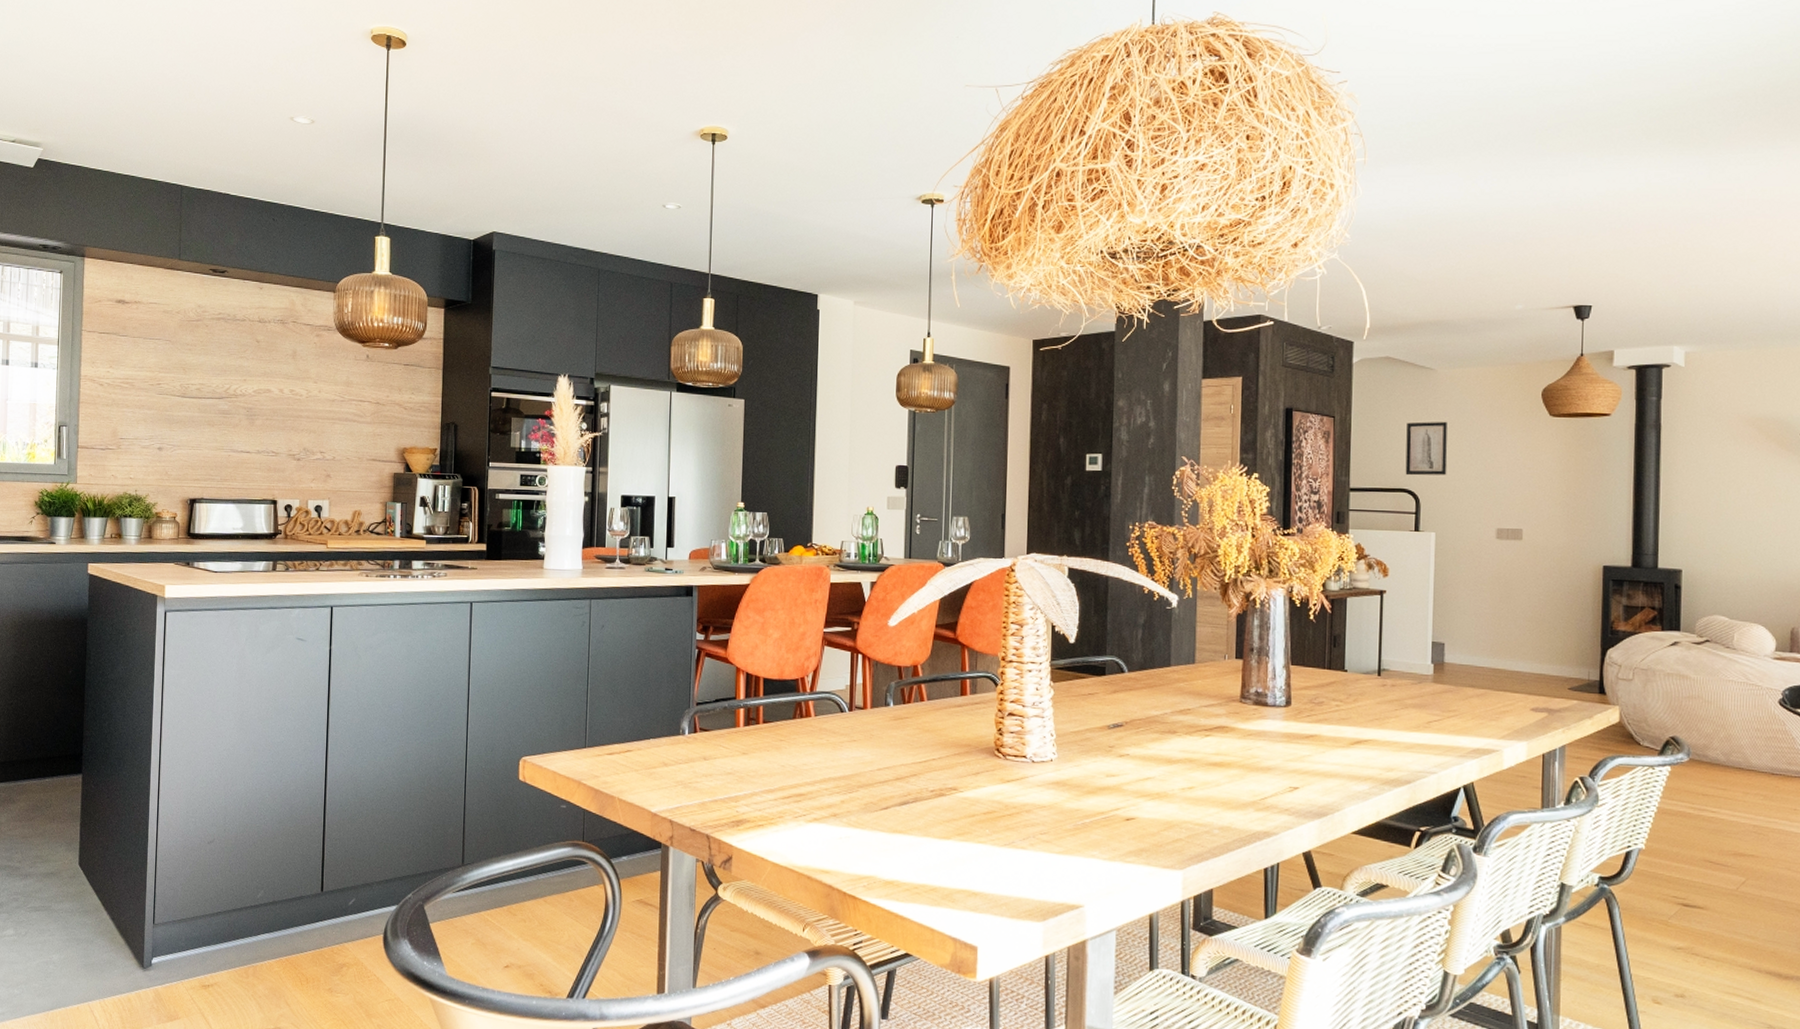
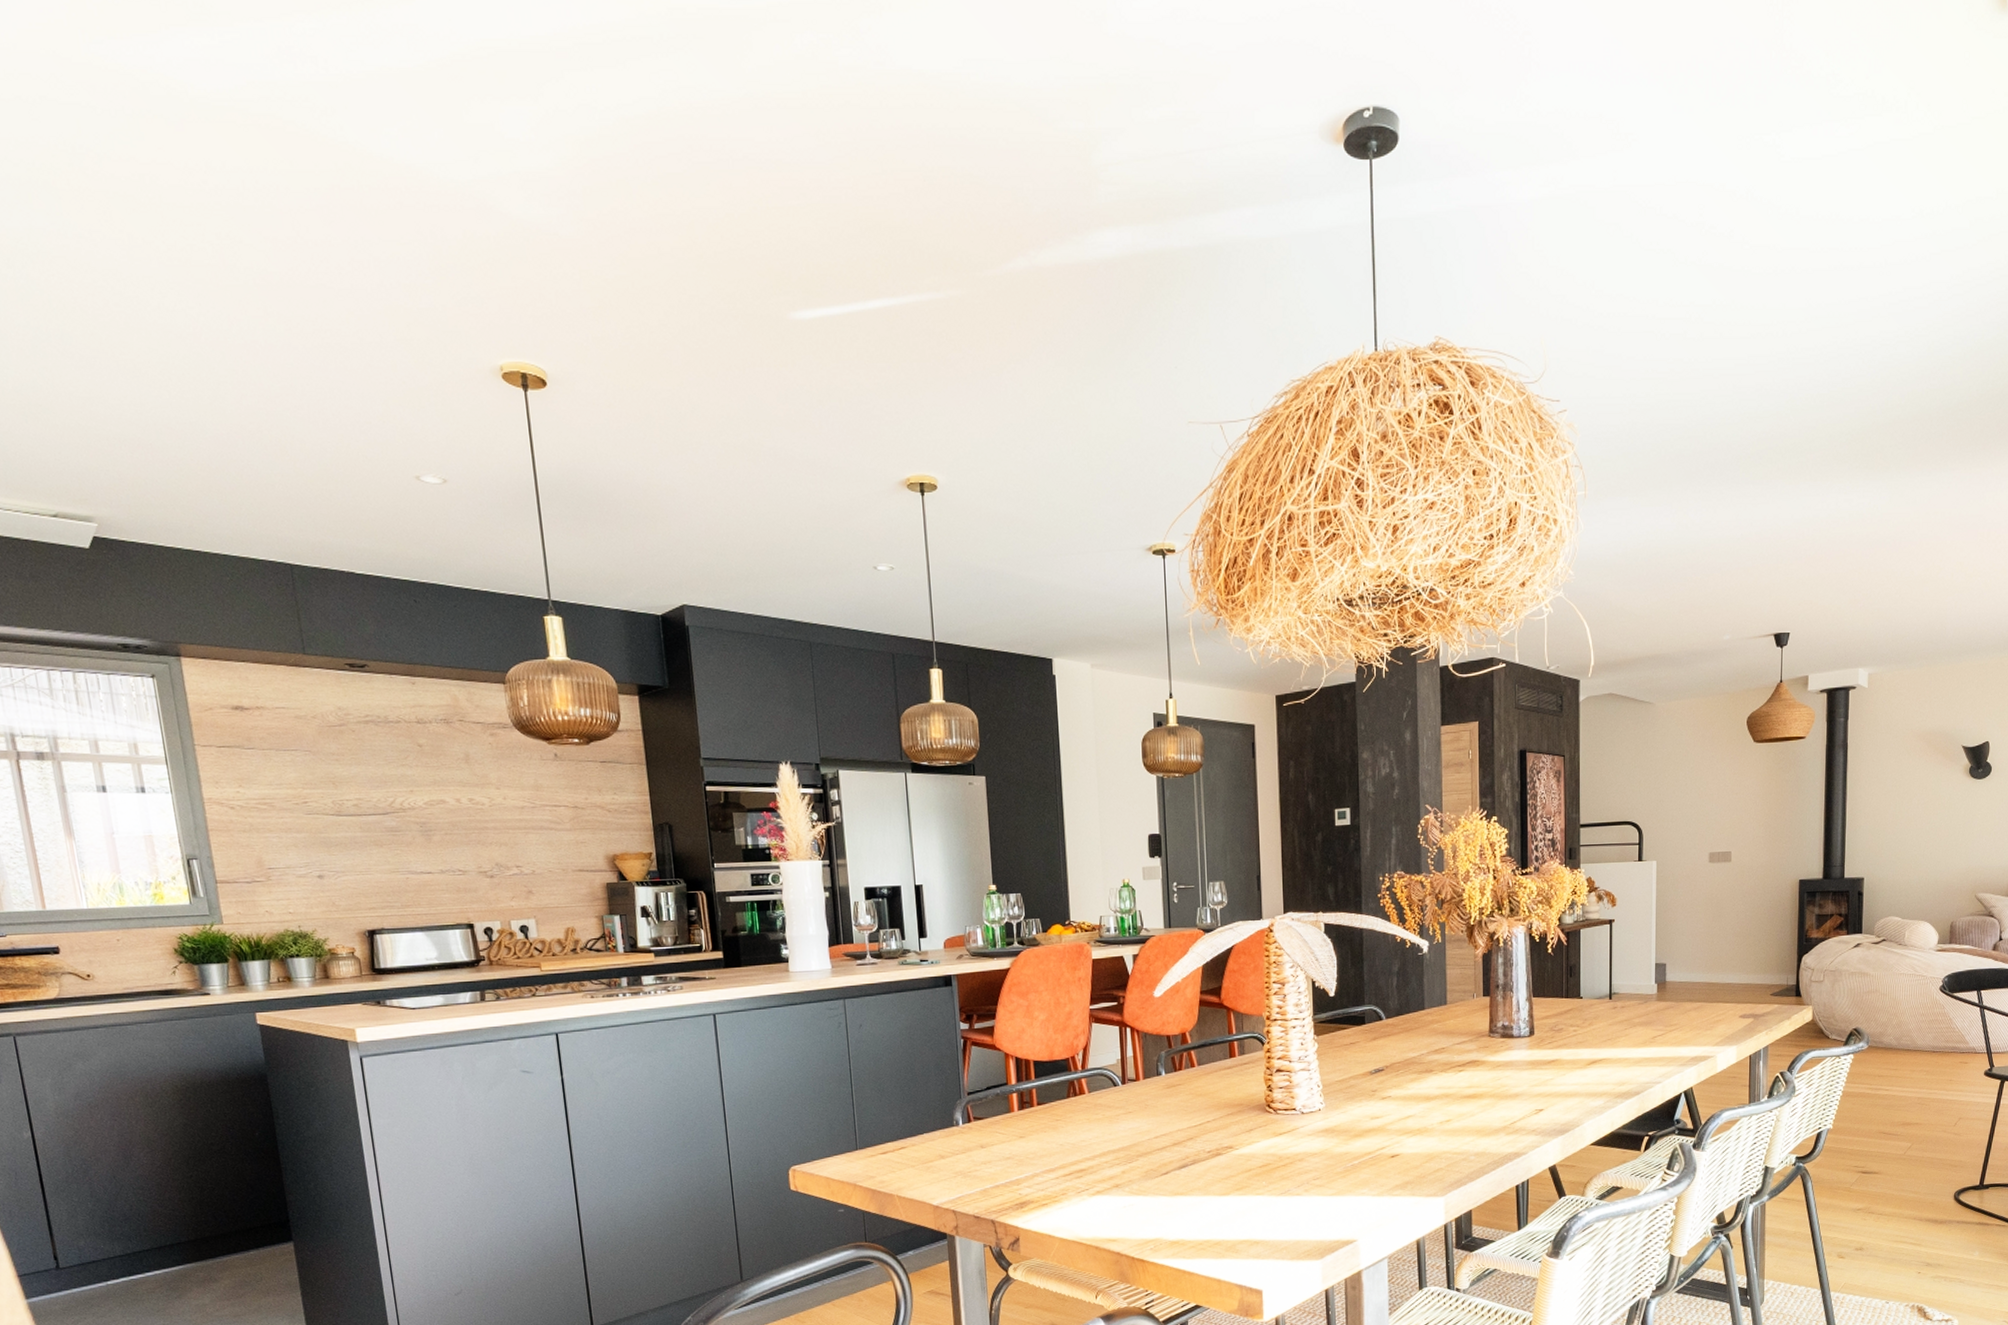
wall art: present [1405,421,1449,476] -> none [1629,753,1666,808]

